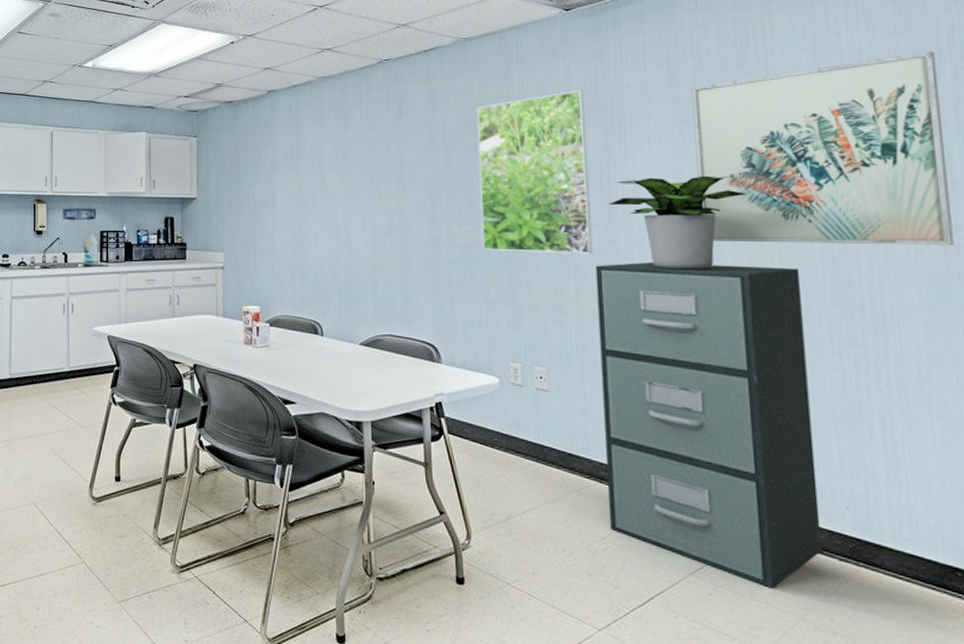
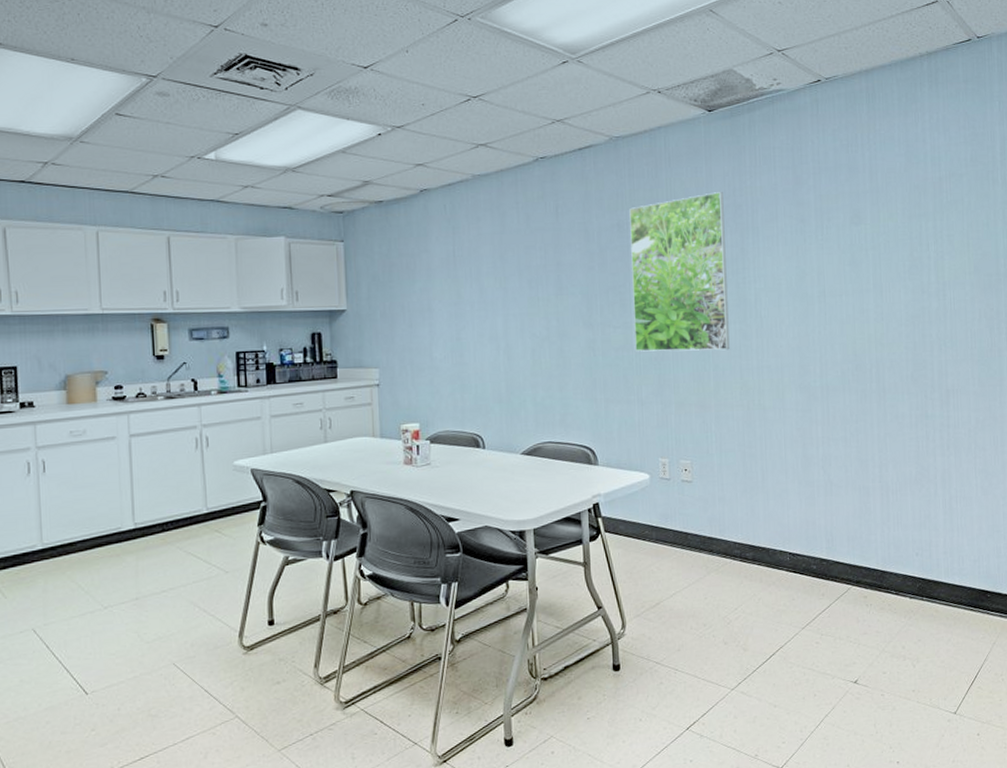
filing cabinet: present [595,261,823,589] -> none [732,353,899,630]
potted plant: present [609,175,747,270] -> none [744,273,853,361]
wall art: present [691,51,954,245] -> none [811,159,997,333]

